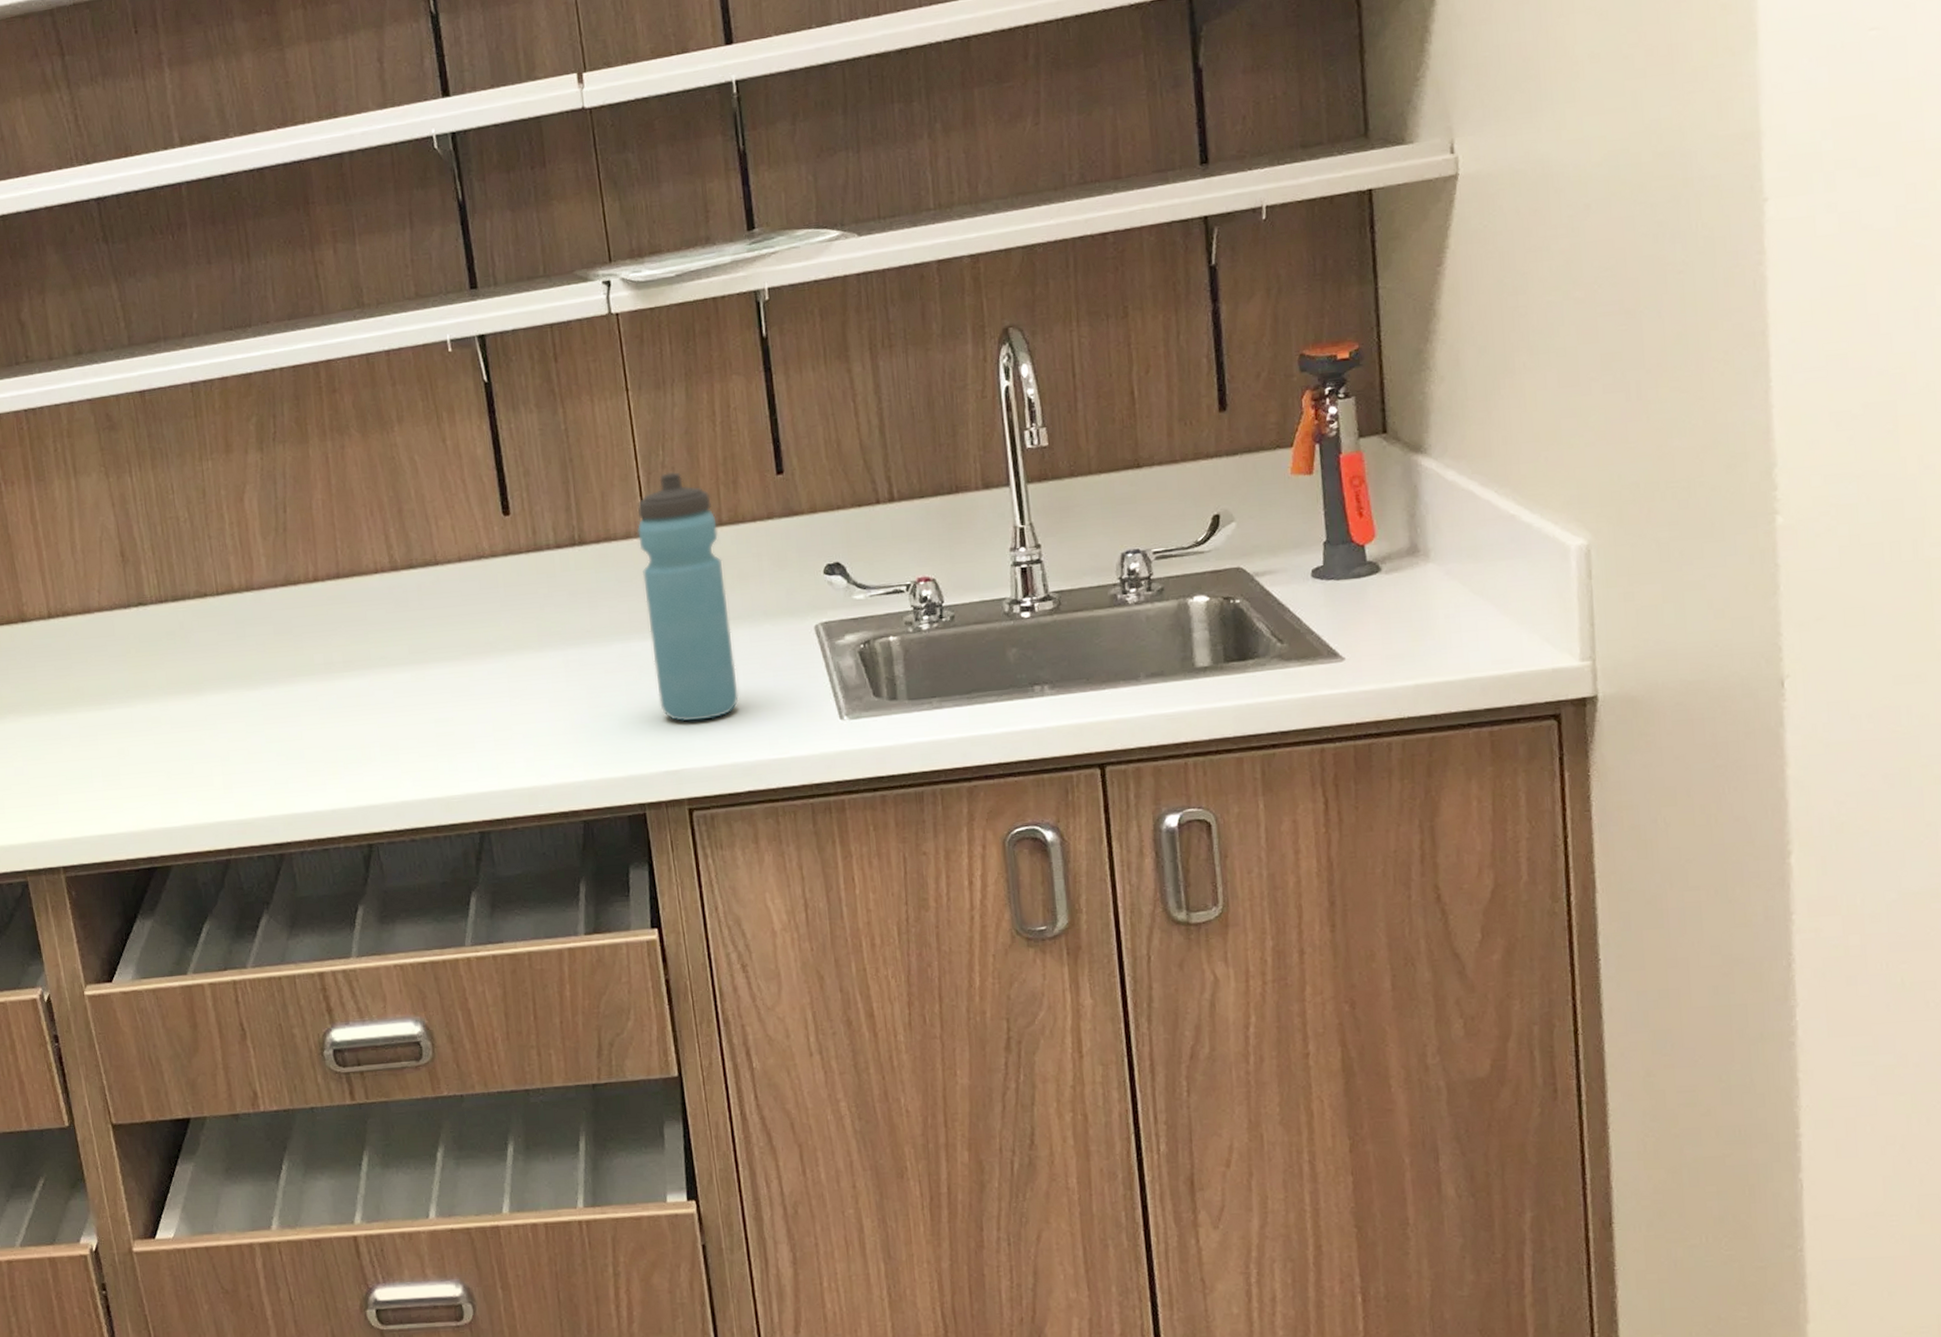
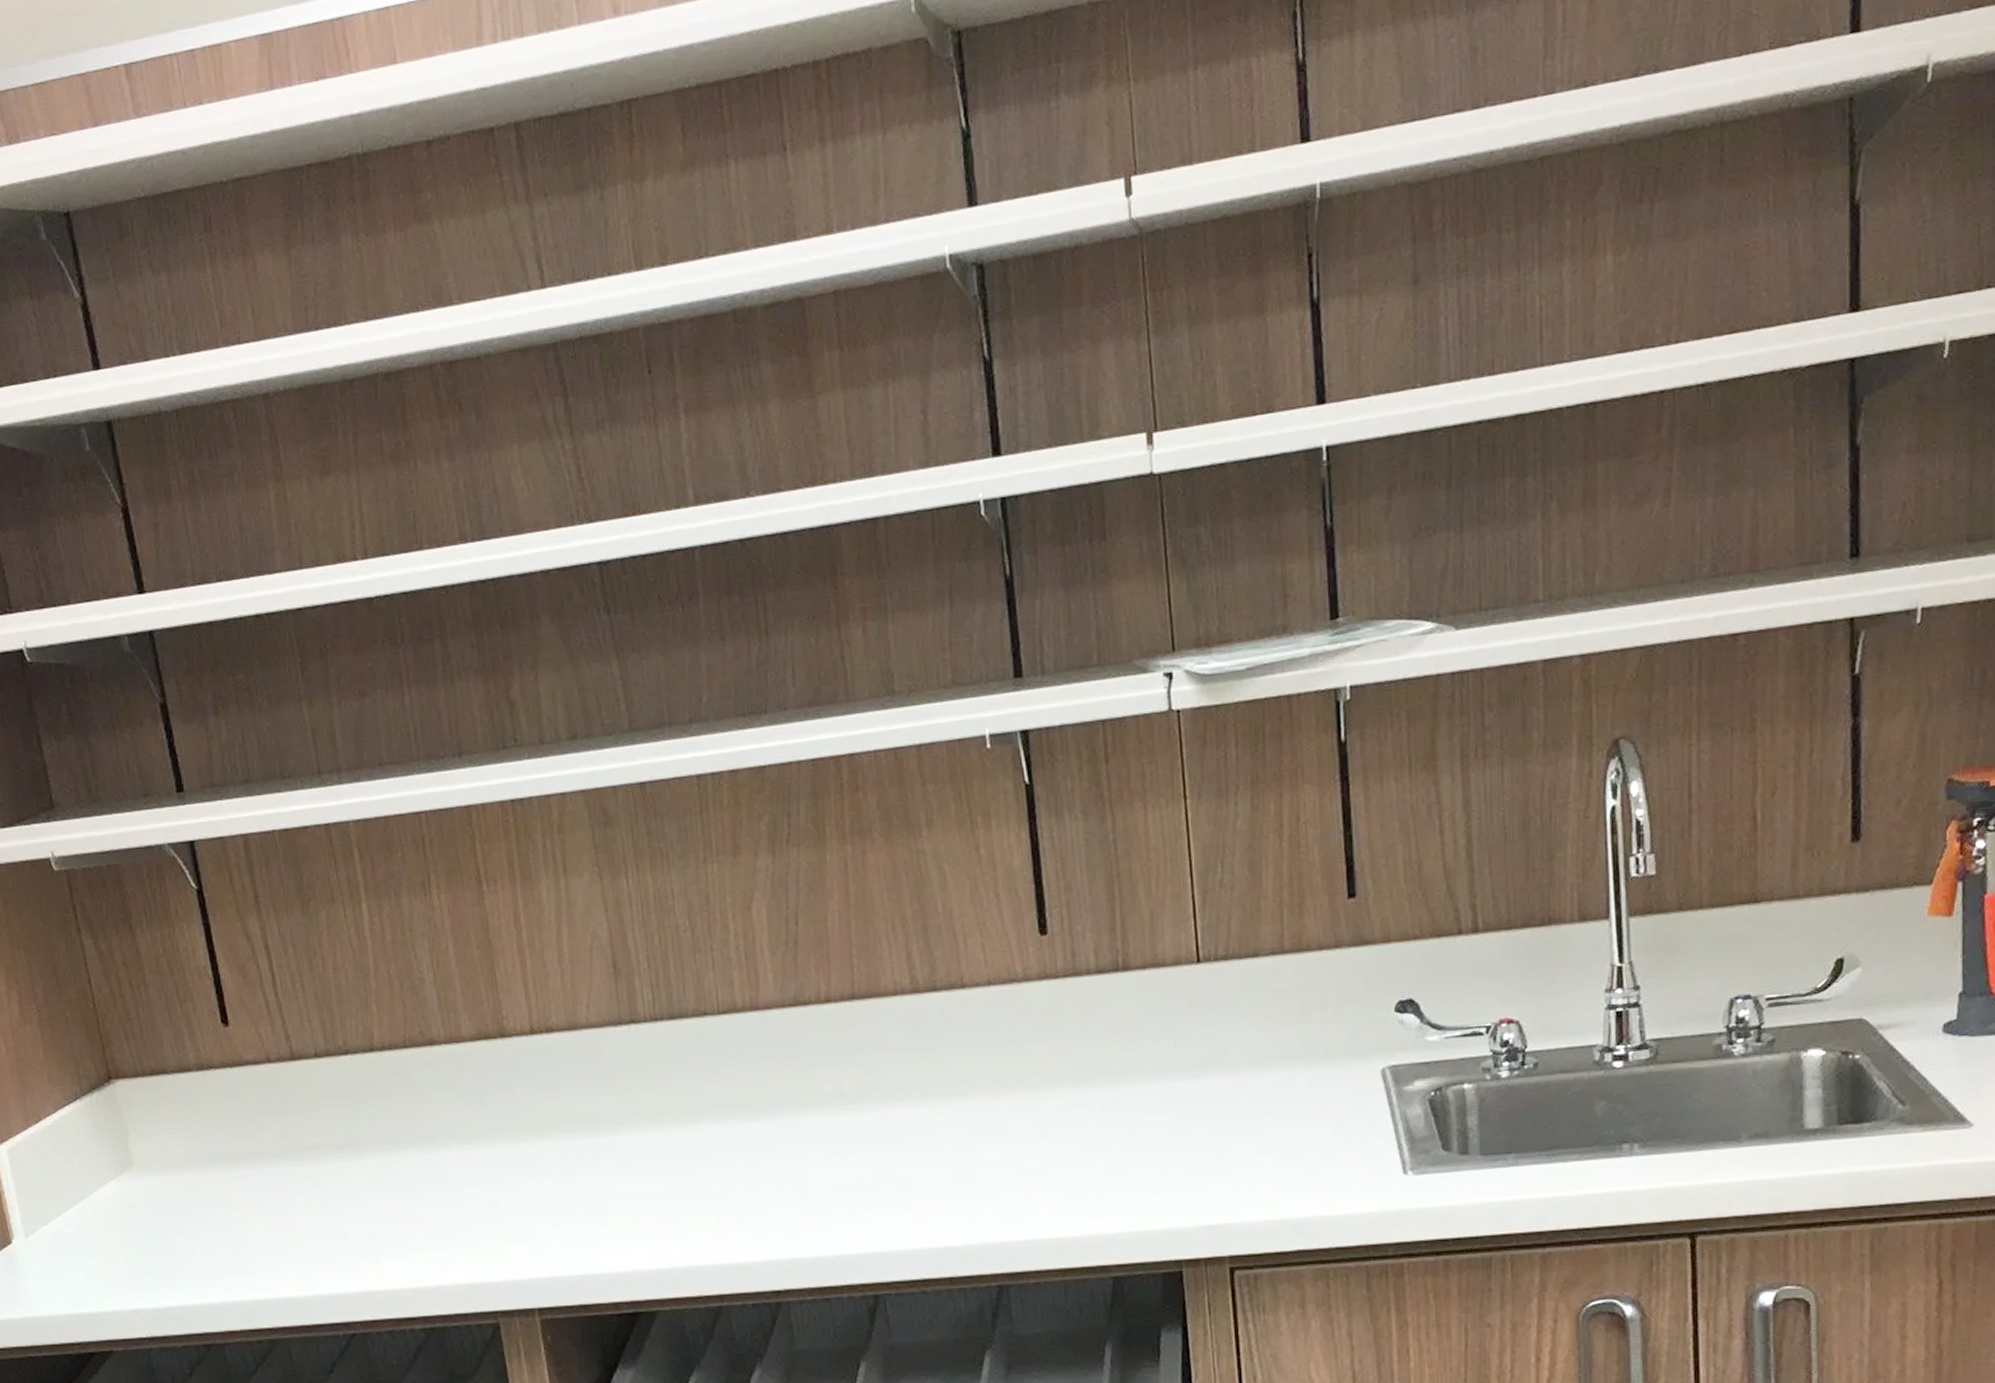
water bottle: present [637,472,739,721] -> none [1189,892,1292,1171]

